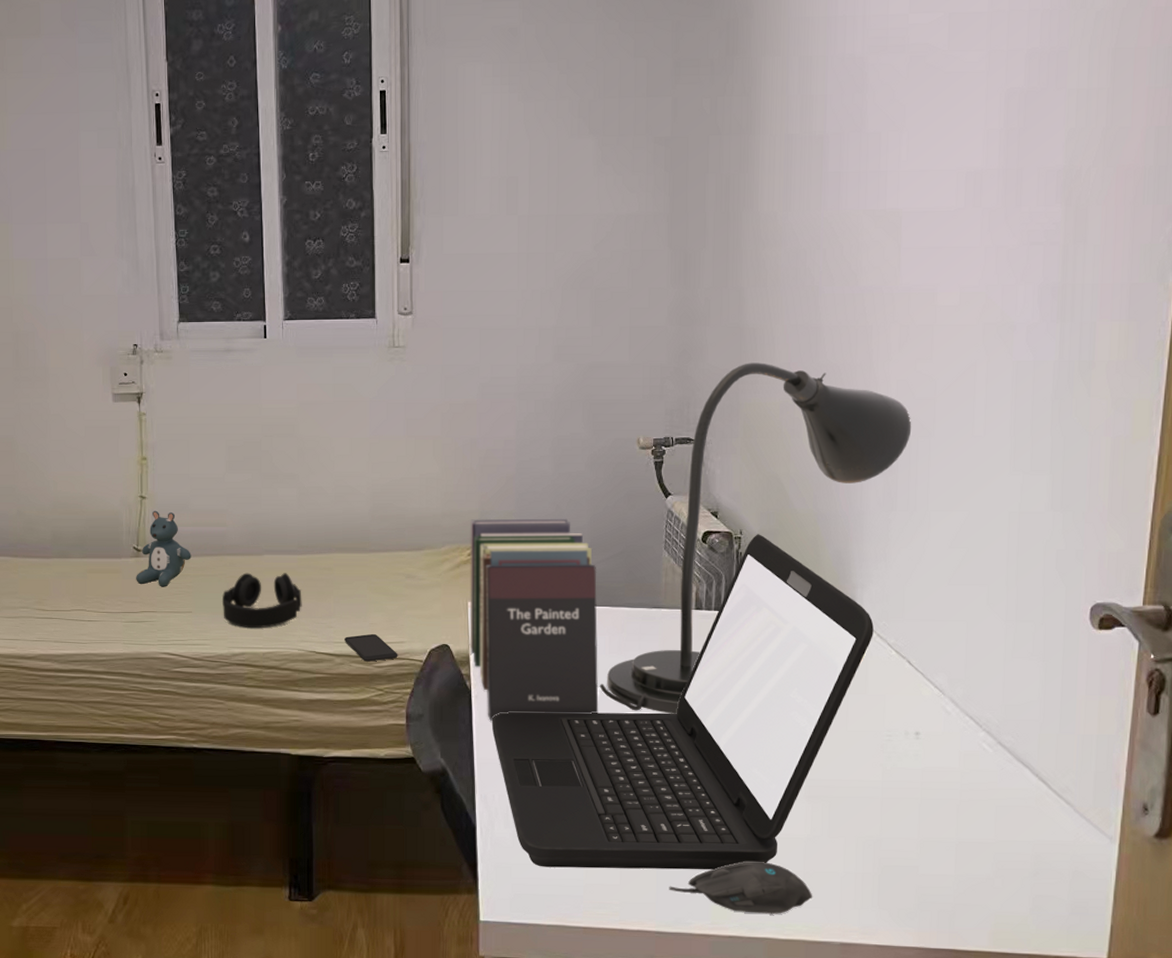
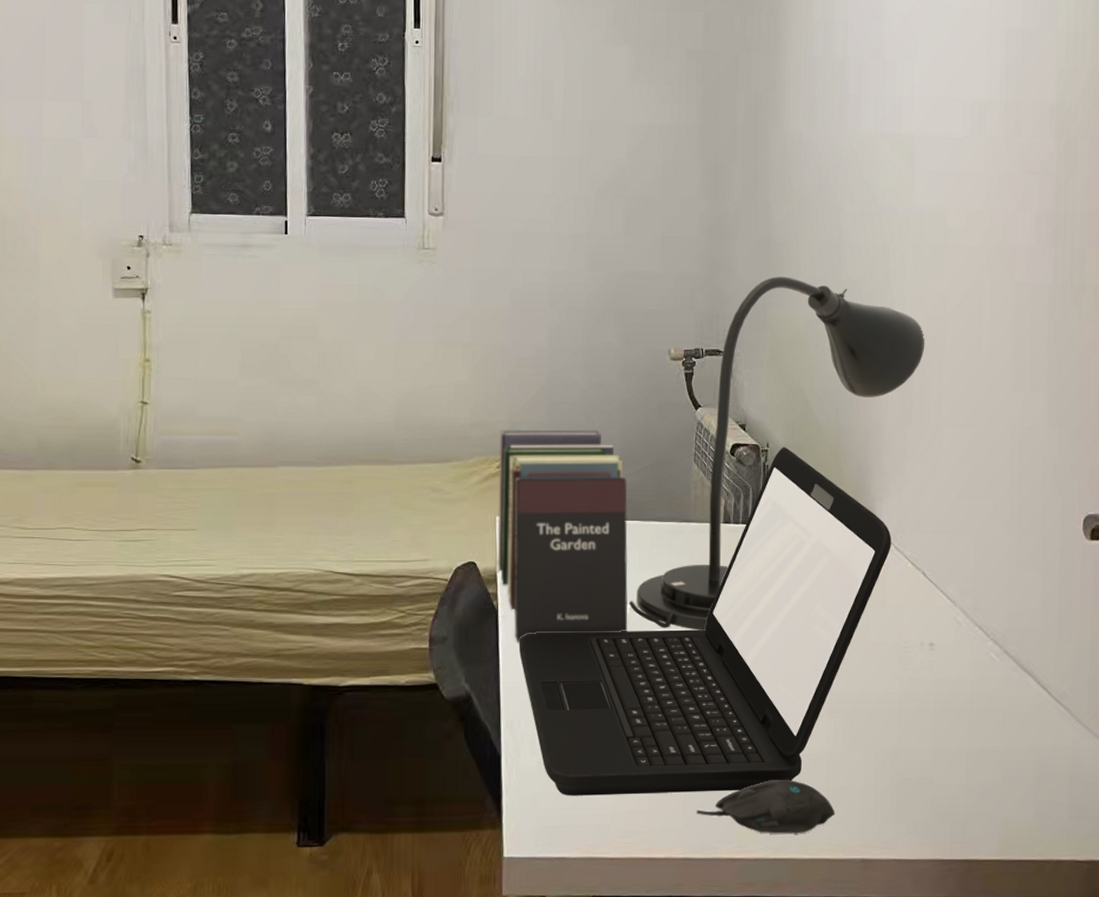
stuffed animal: present [136,510,191,587] -> none [133,417,198,502]
headphones: present [221,572,302,628] -> none [230,486,320,546]
mobile phone: present [345,633,398,662] -> none [365,551,422,582]

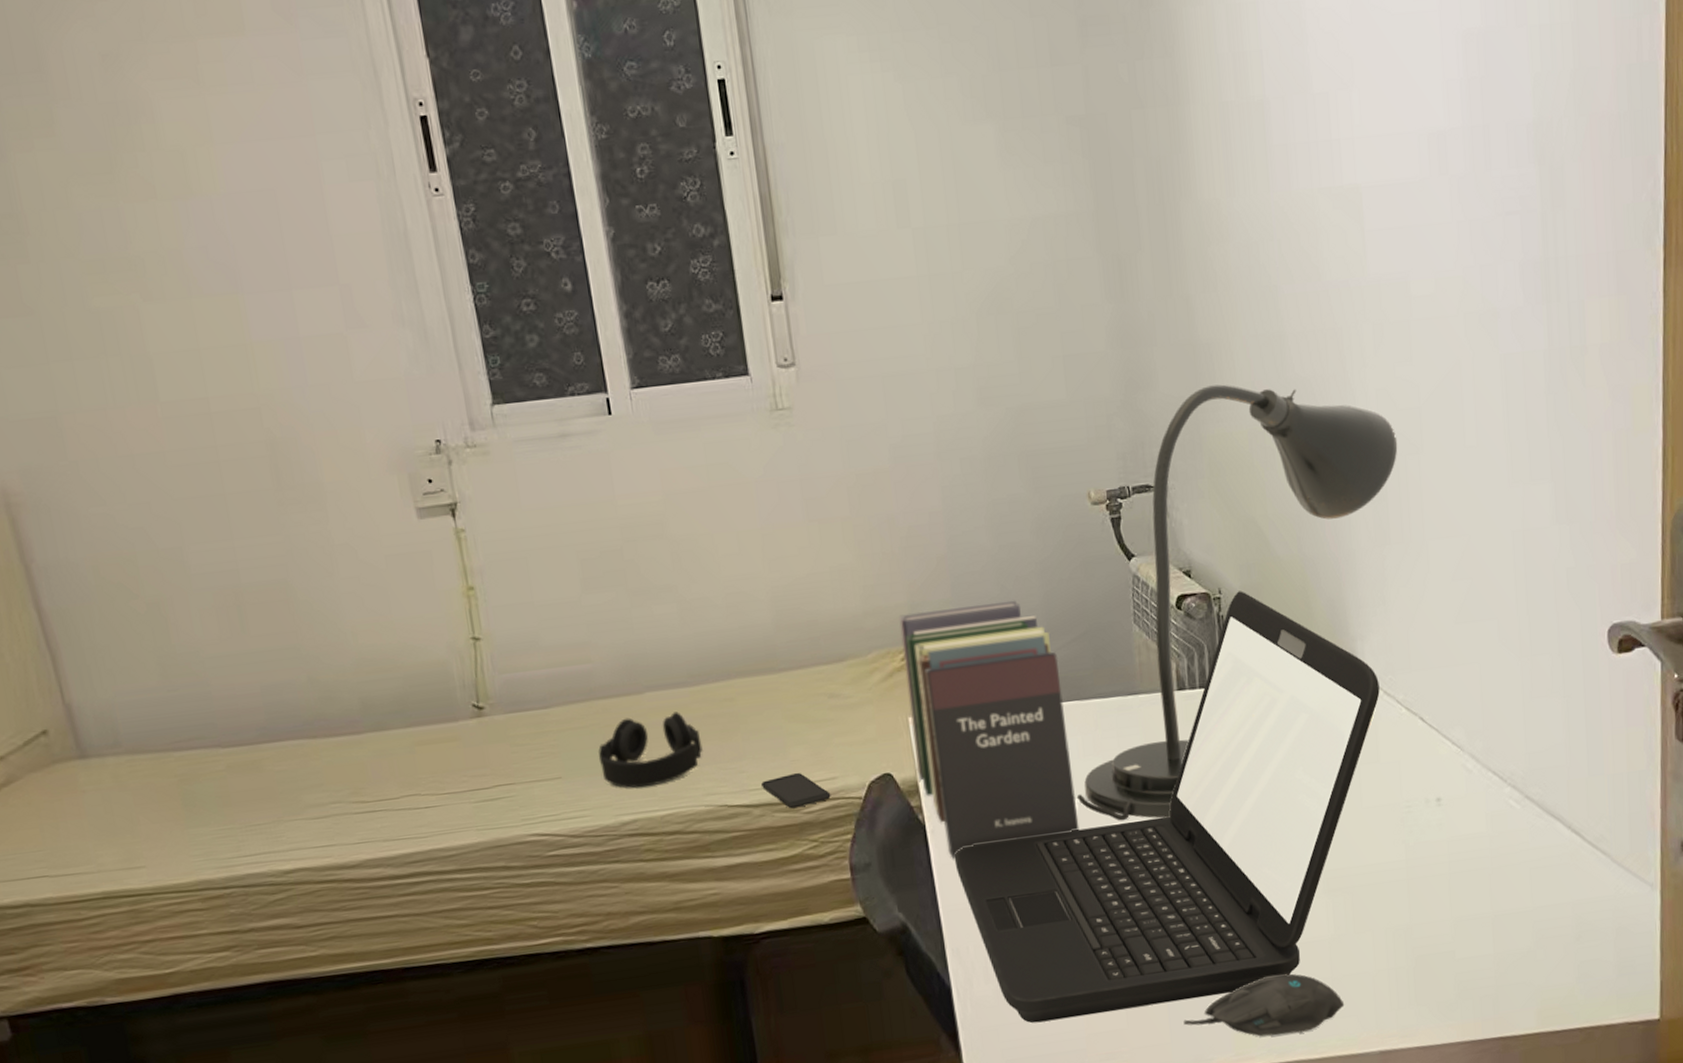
headphones: none [230,486,320,546] -> present [597,711,703,788]
mobile phone: none [365,551,422,582] -> present [761,772,831,809]

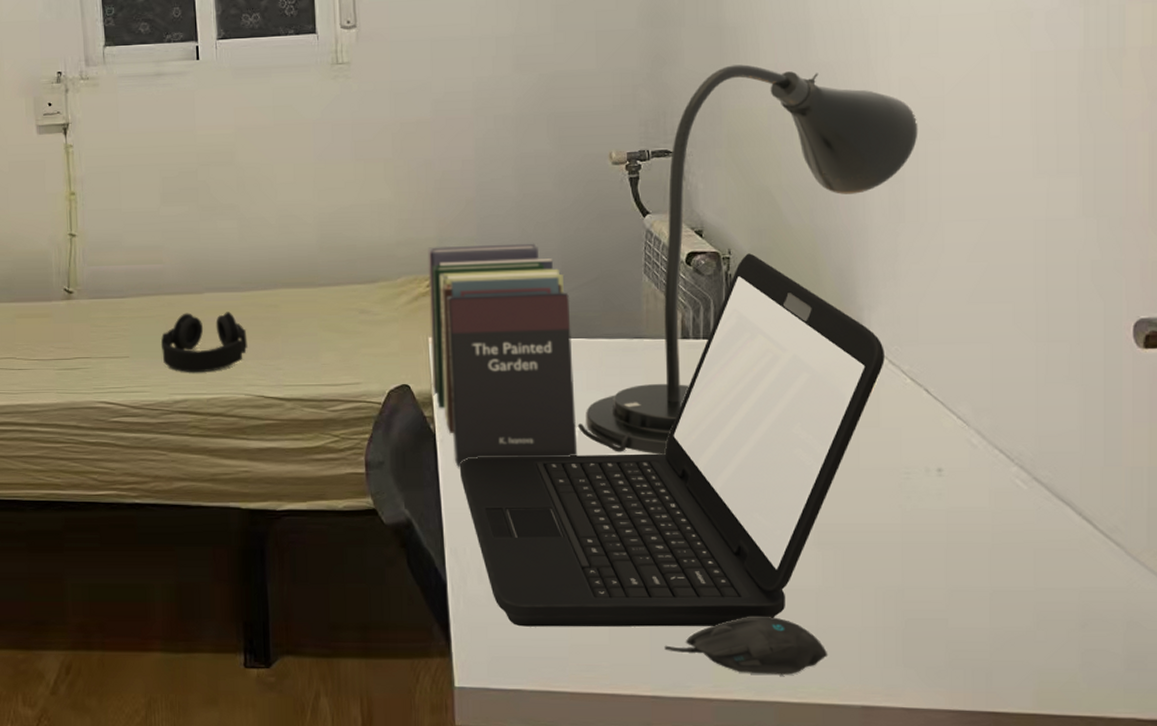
mobile phone: present [761,772,831,809] -> none [295,374,354,406]

